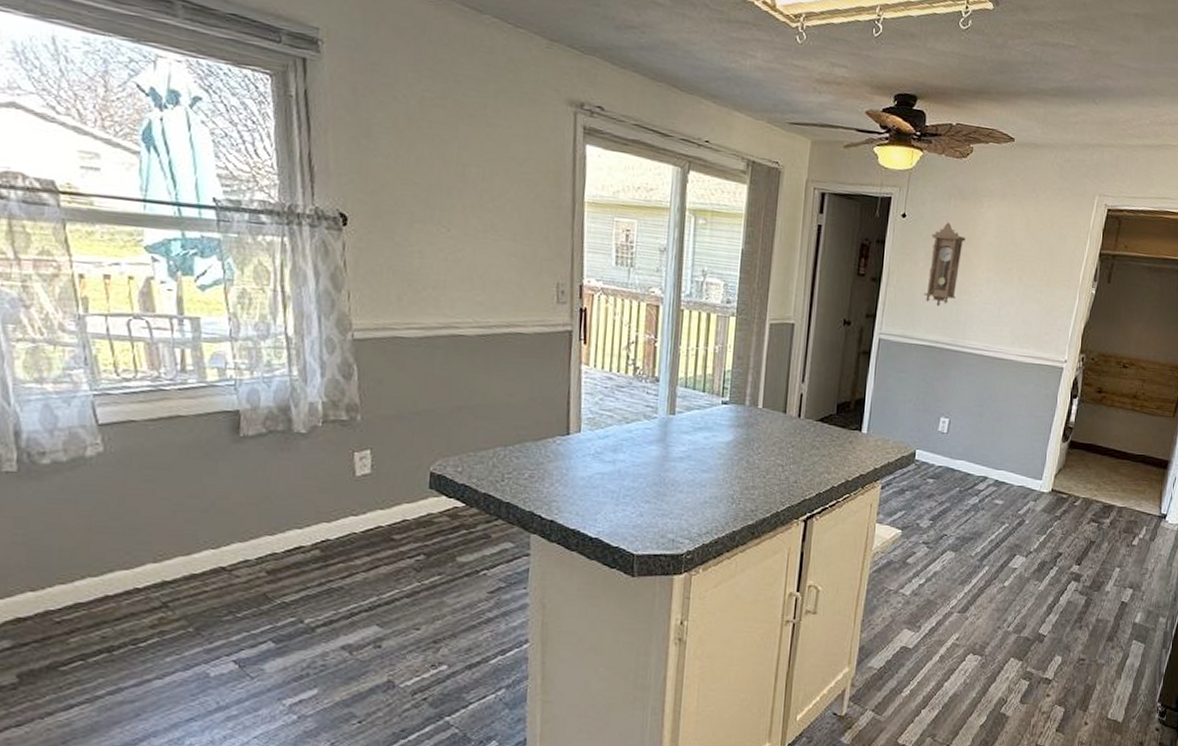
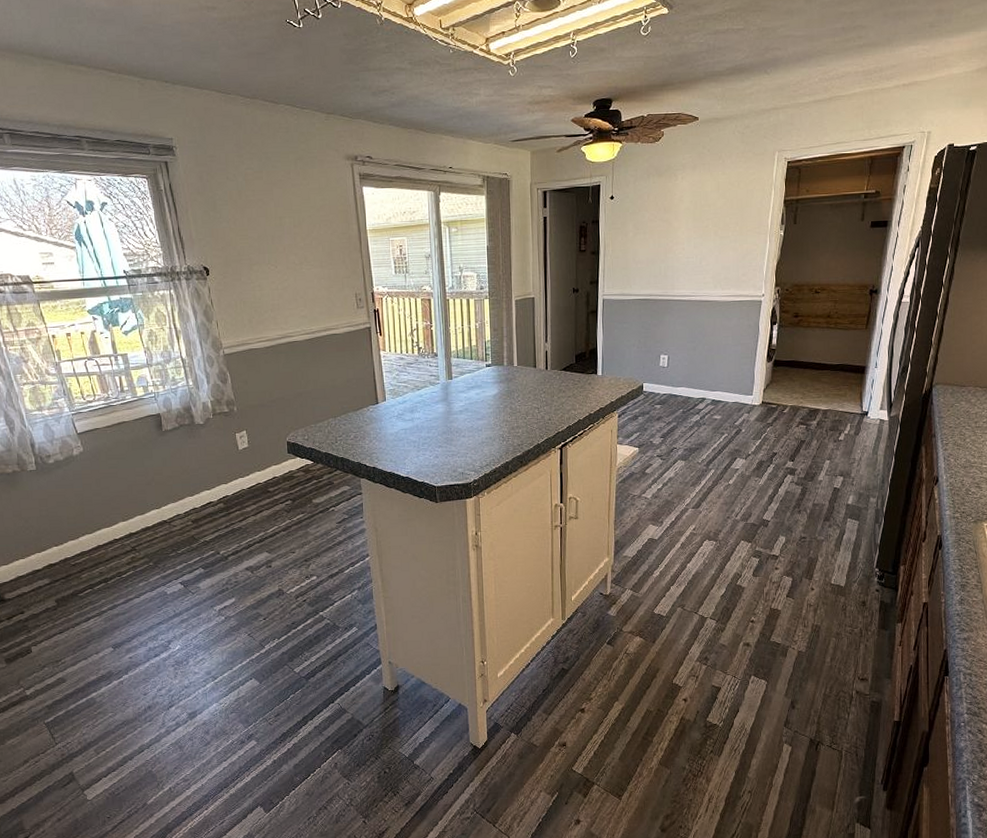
pendulum clock: present [923,222,966,307] -> none [635,197,666,267]

